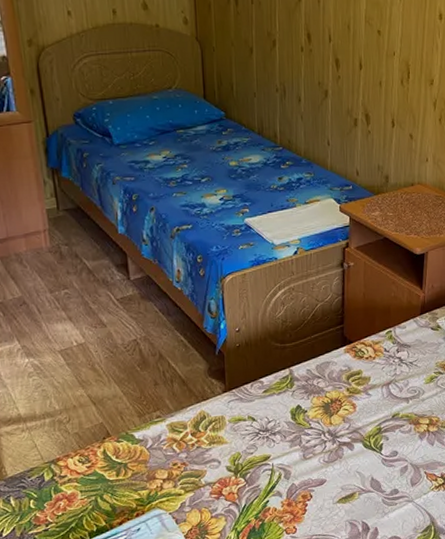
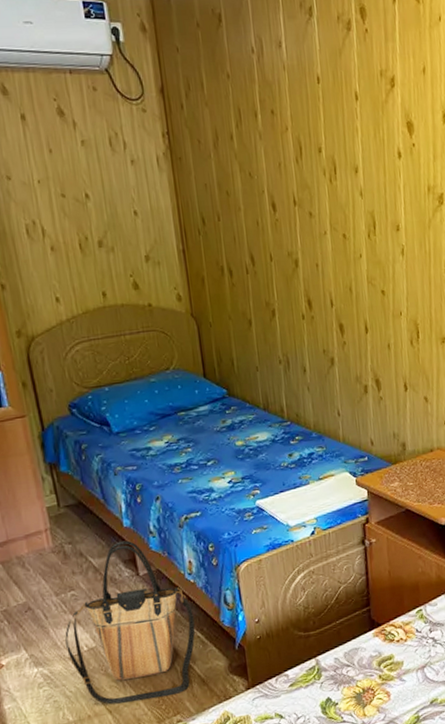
tote bag: none [56,246,179,397] -> present [65,540,196,704]

